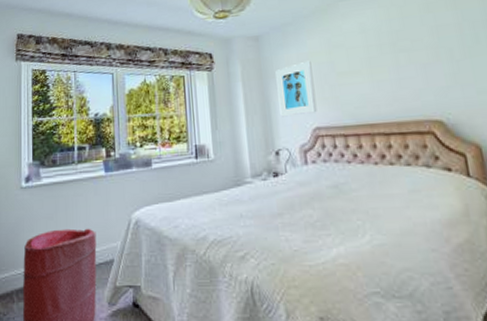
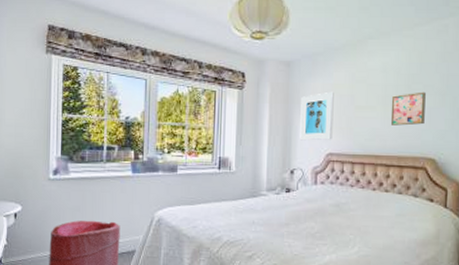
wall art: none [376,47,421,89] -> present [390,91,426,126]

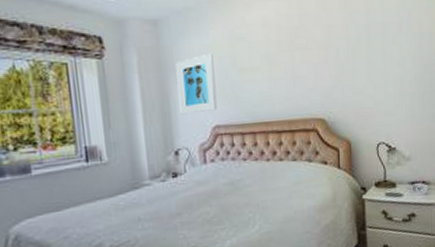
wall art: present [390,91,426,126] -> none [275,46,311,87]

